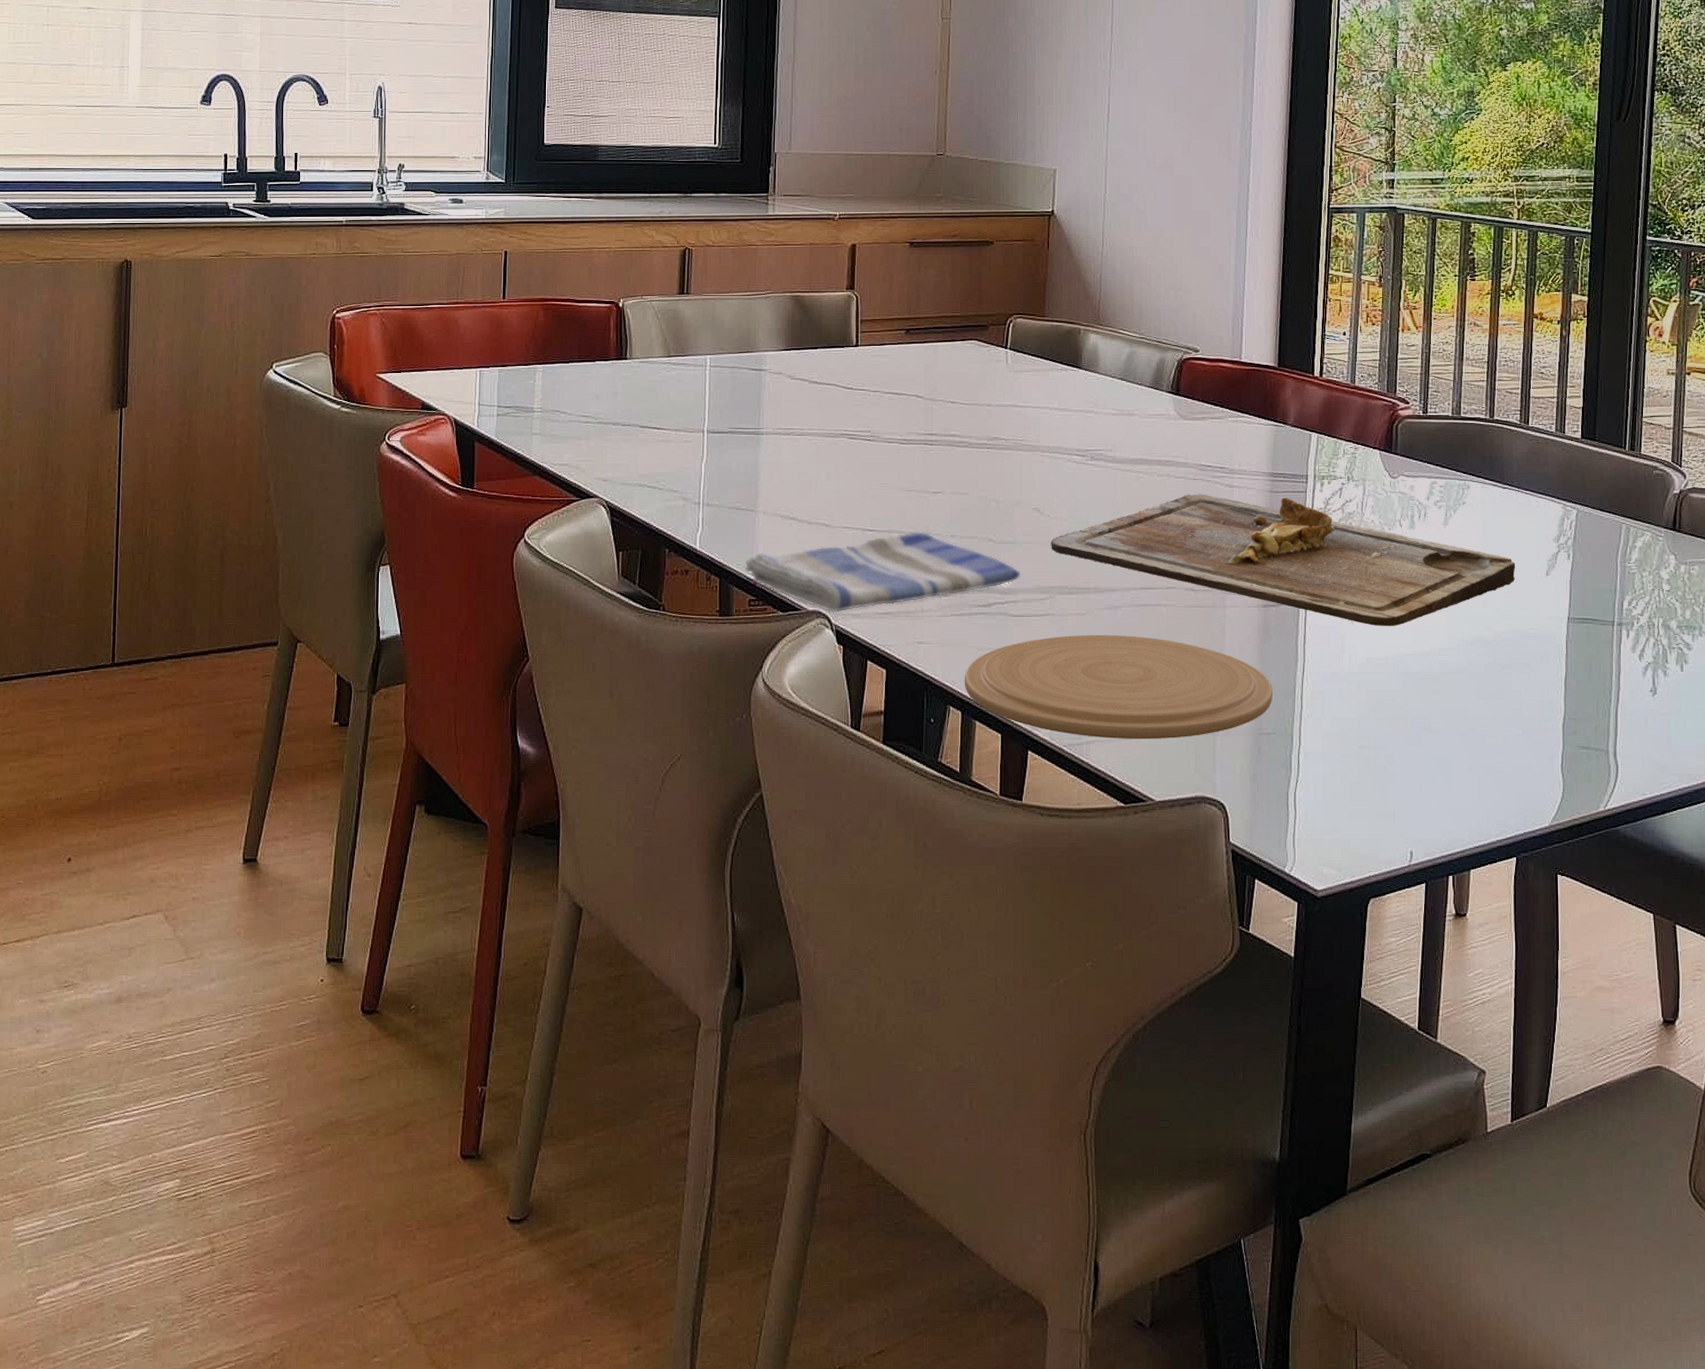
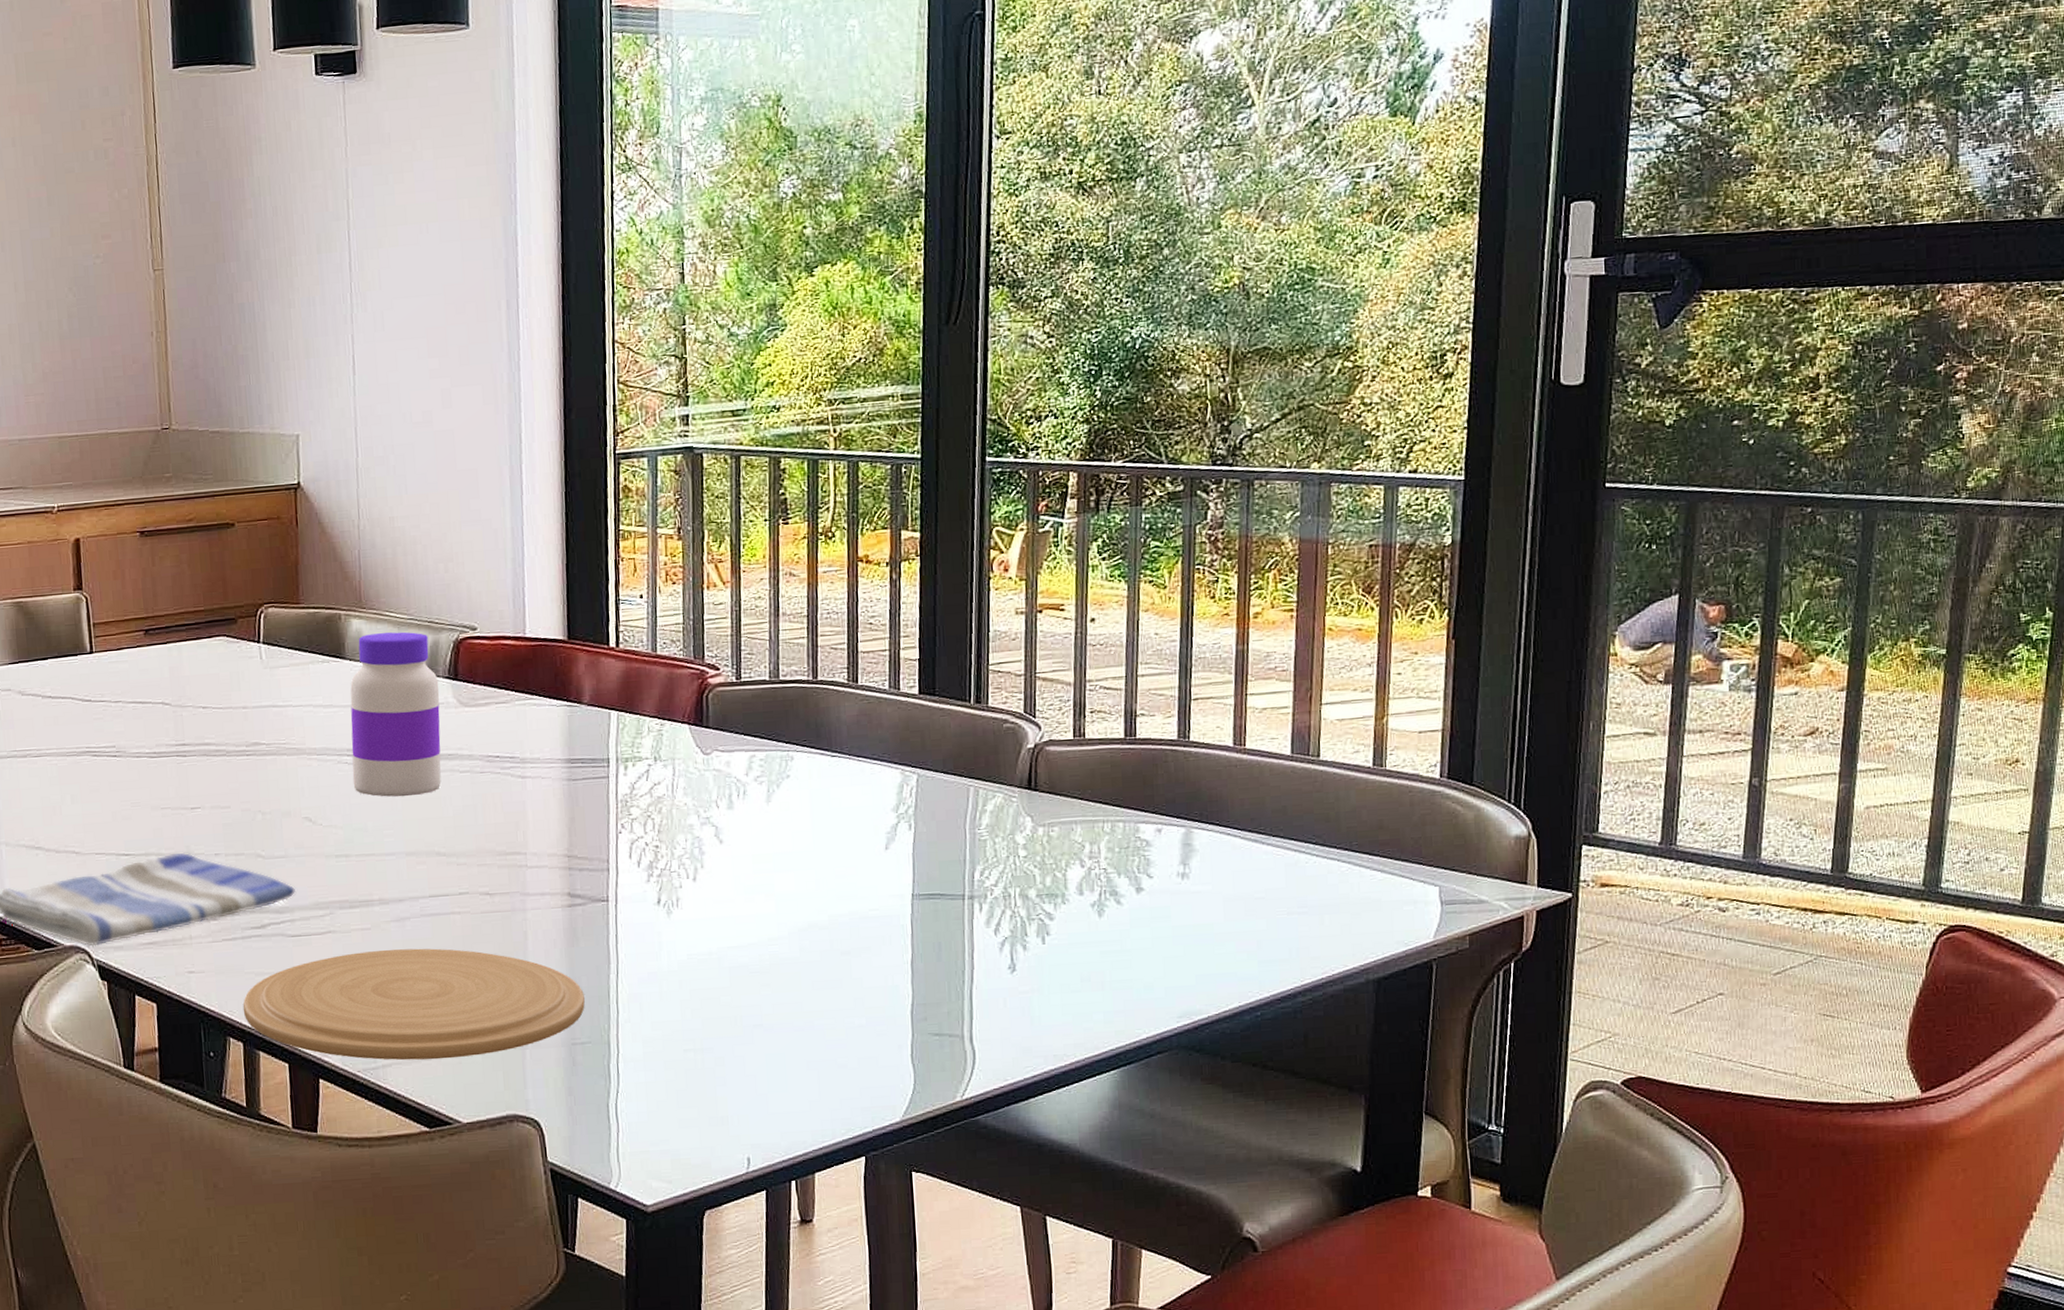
cutting board: present [1051,494,1516,626] -> none [326,784,850,919]
jar: none [1080,348,1162,496] -> present [350,632,441,797]

